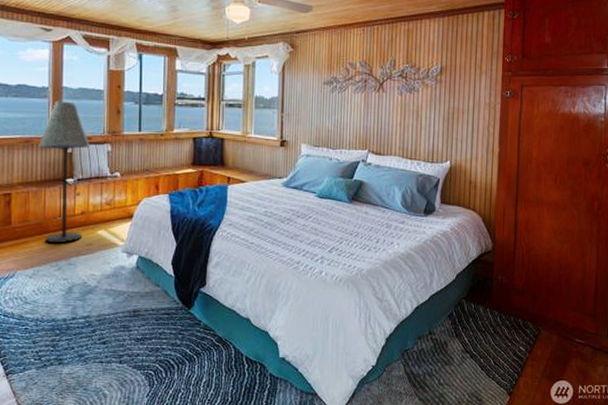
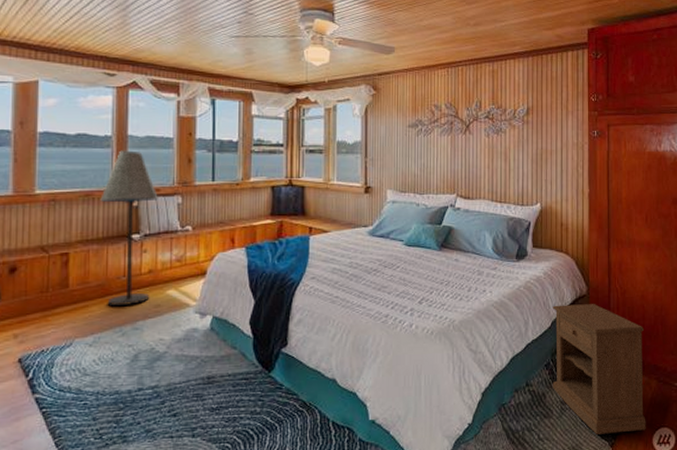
nightstand: none [454,259,548,383] -> present [552,304,646,435]

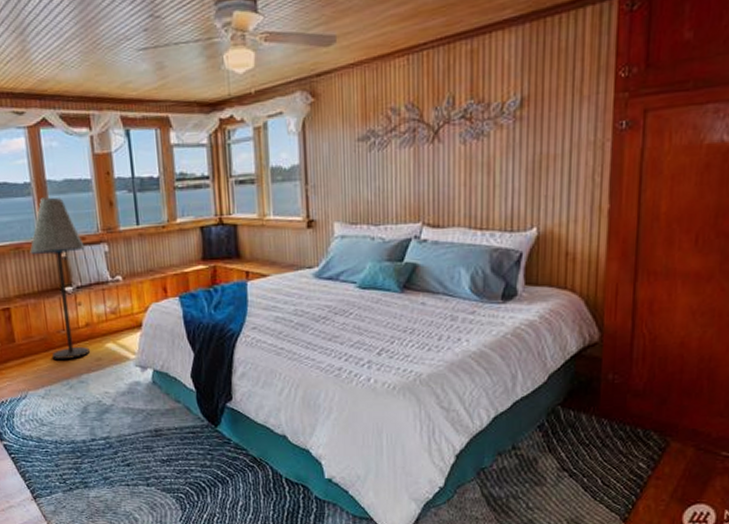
nightstand: present [552,304,646,435] -> none [546,354,682,507]

